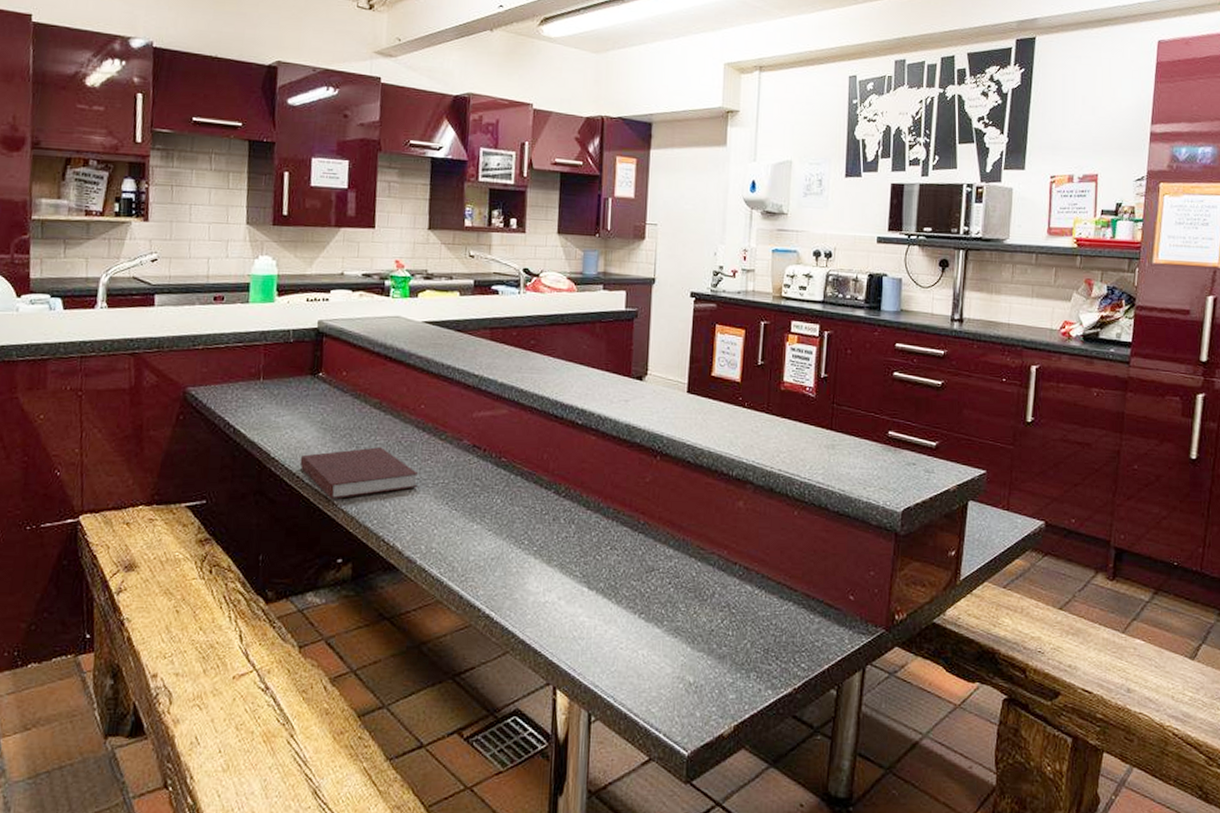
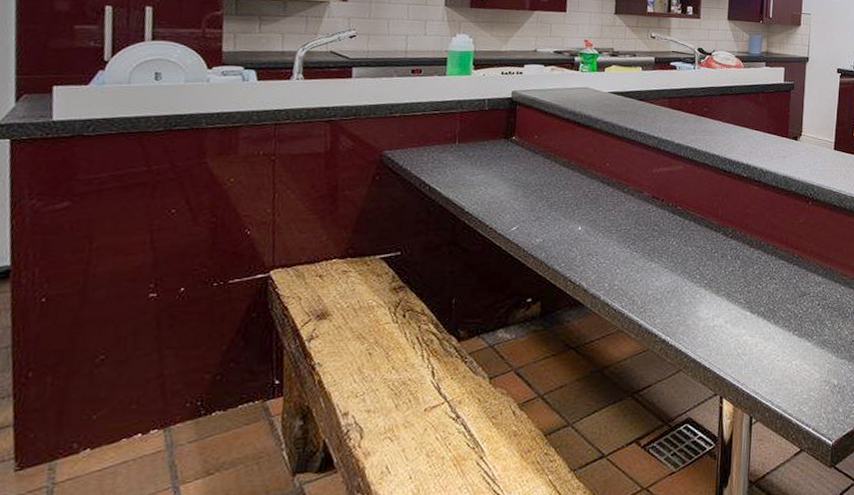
notebook: present [299,447,419,500] -> none [492,200,604,247]

